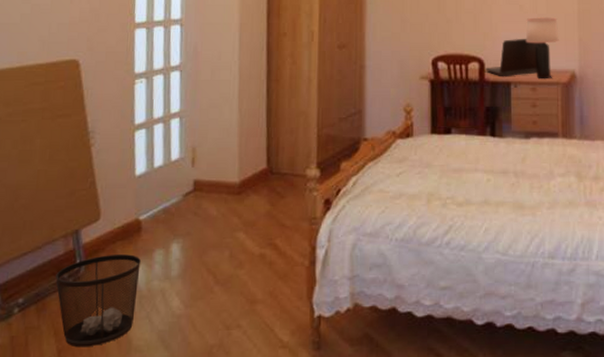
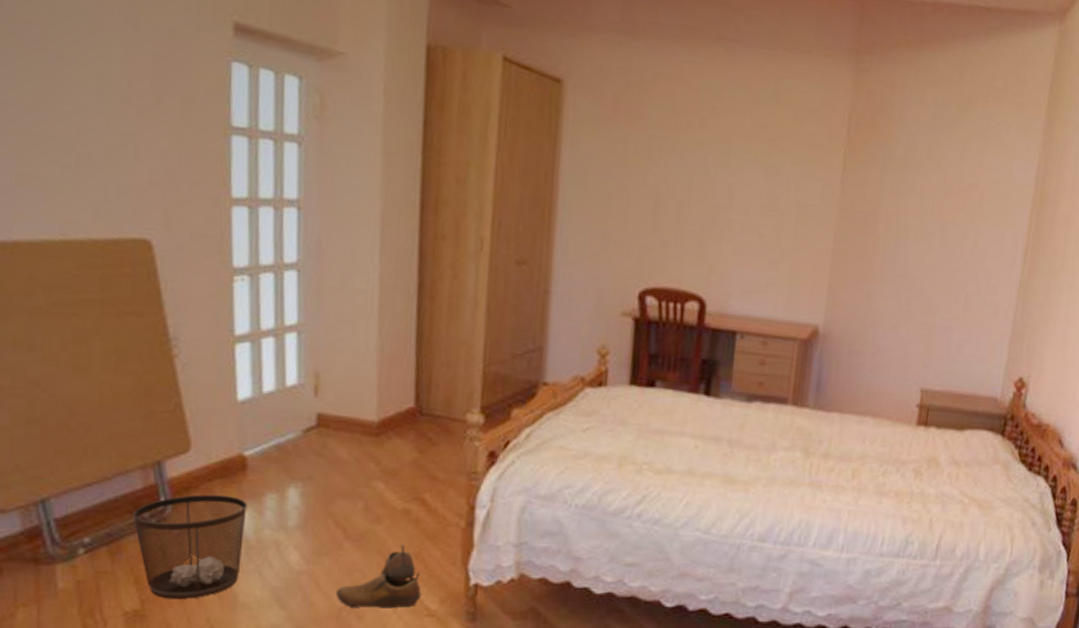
shoe: none [207,285,276,344] -> present [335,545,421,609]
laptop computer: present [486,38,540,76] -> none [707,277,779,324]
table lamp: present [525,17,559,79] -> none [761,252,805,332]

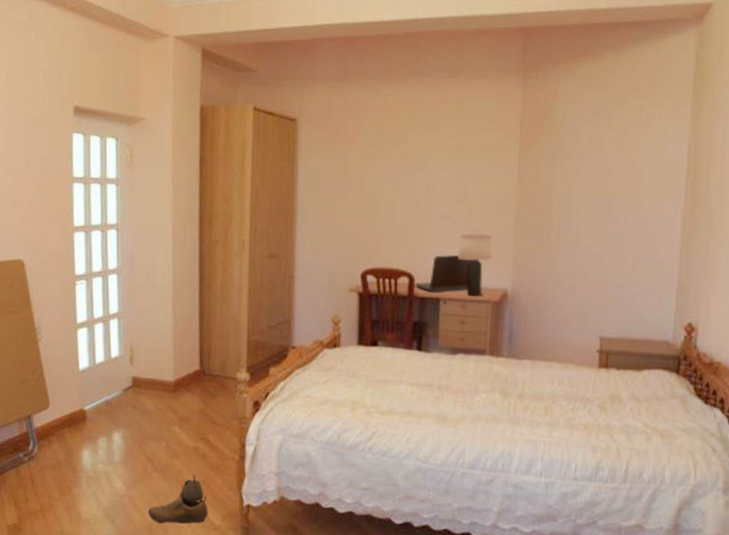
waste bin: present [133,494,247,600] -> none [13,439,87,517]
laptop computer: none [707,277,779,324] -> present [415,254,473,292]
table lamp: none [761,252,805,332] -> present [457,234,493,297]

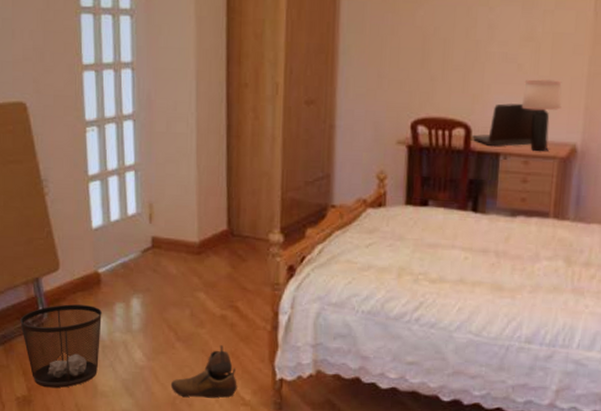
waste bin: none [13,439,87,517] -> present [20,304,102,388]

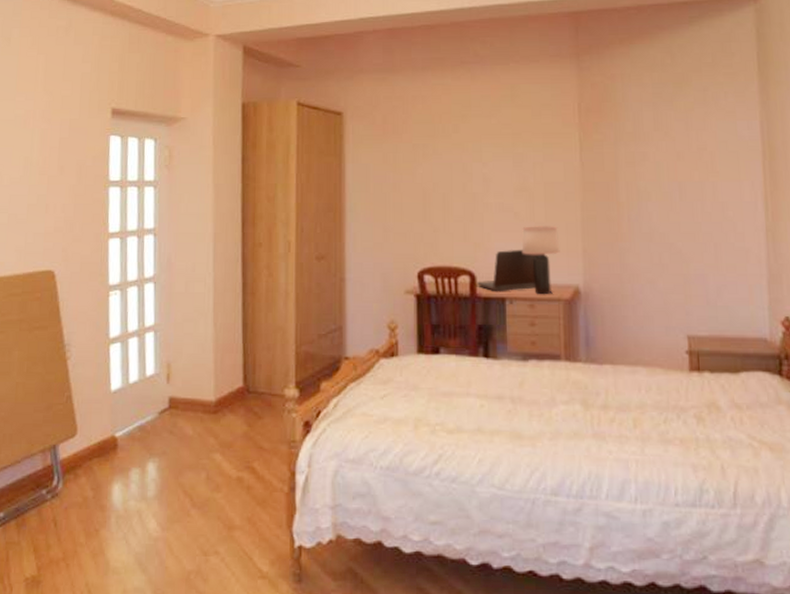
waste bin: present [20,304,102,388] -> none [34,472,117,566]
shoe: present [170,345,237,398] -> none [185,511,254,571]

